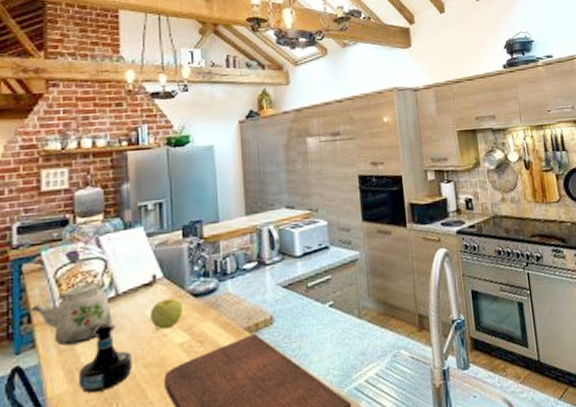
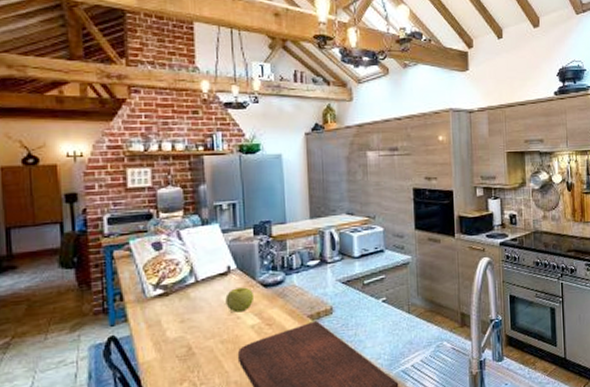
kettle: present [30,256,112,346] -> none [122,247,193,322]
tequila bottle: present [79,323,132,394] -> none [165,305,210,361]

